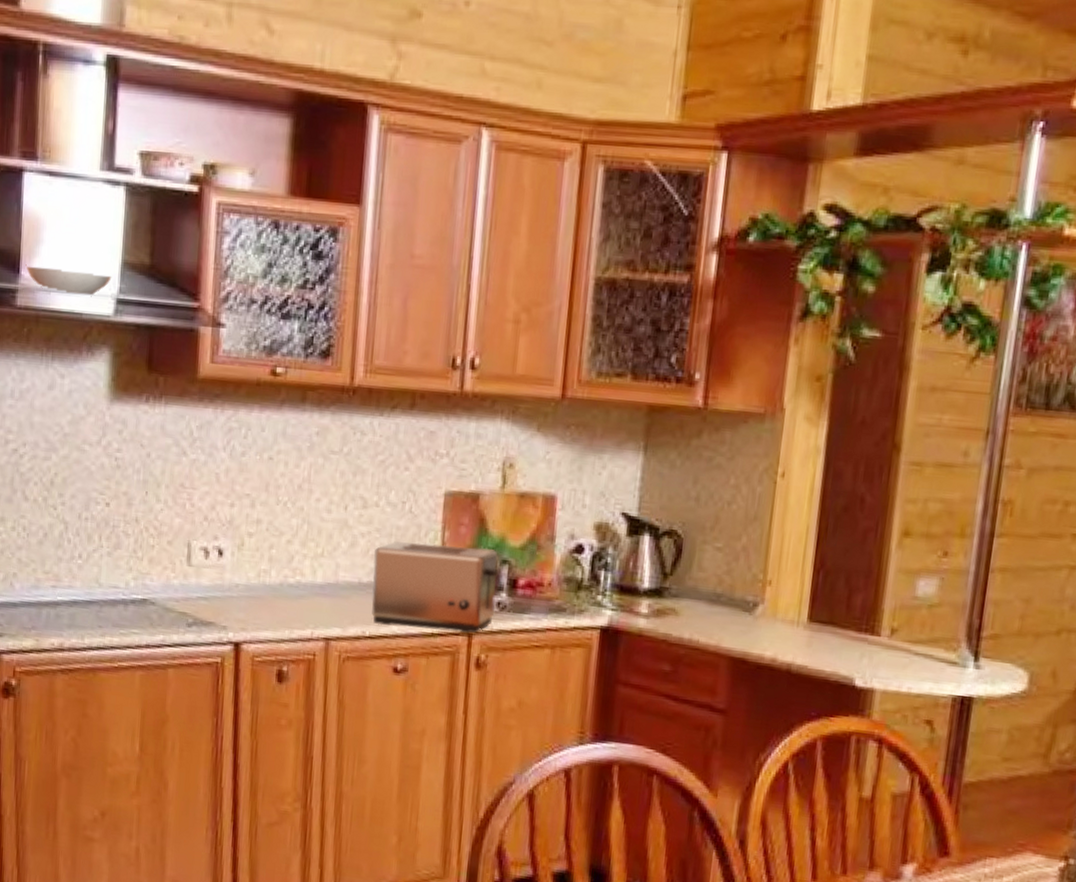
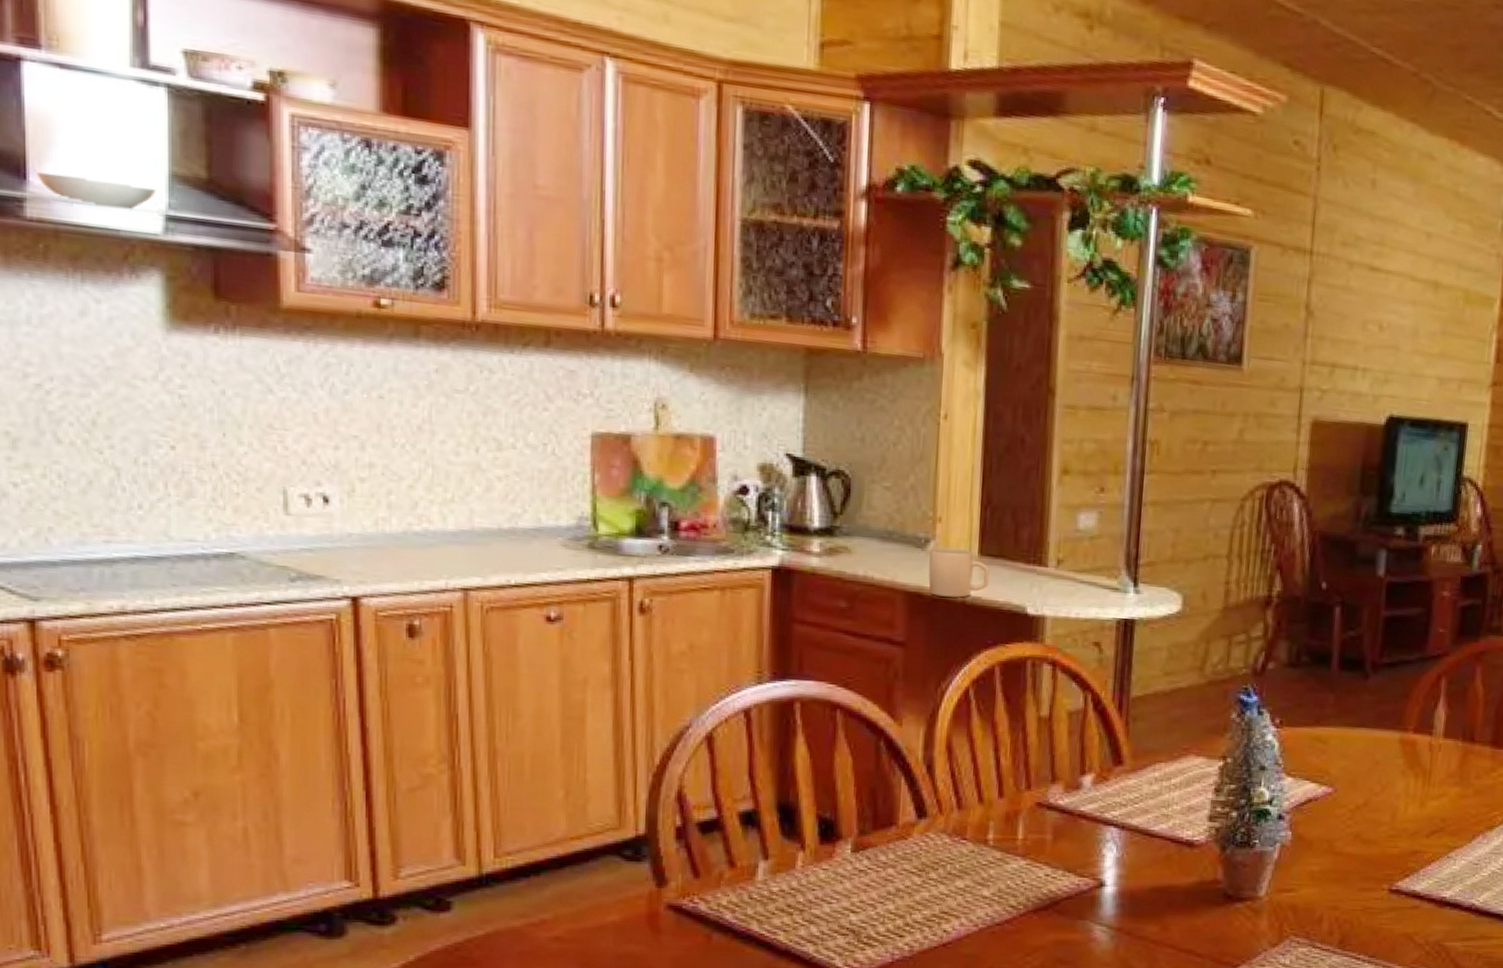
toaster: present [371,541,498,635] -> none [513,484,657,579]
mug: none [754,612,818,666] -> present [928,547,990,598]

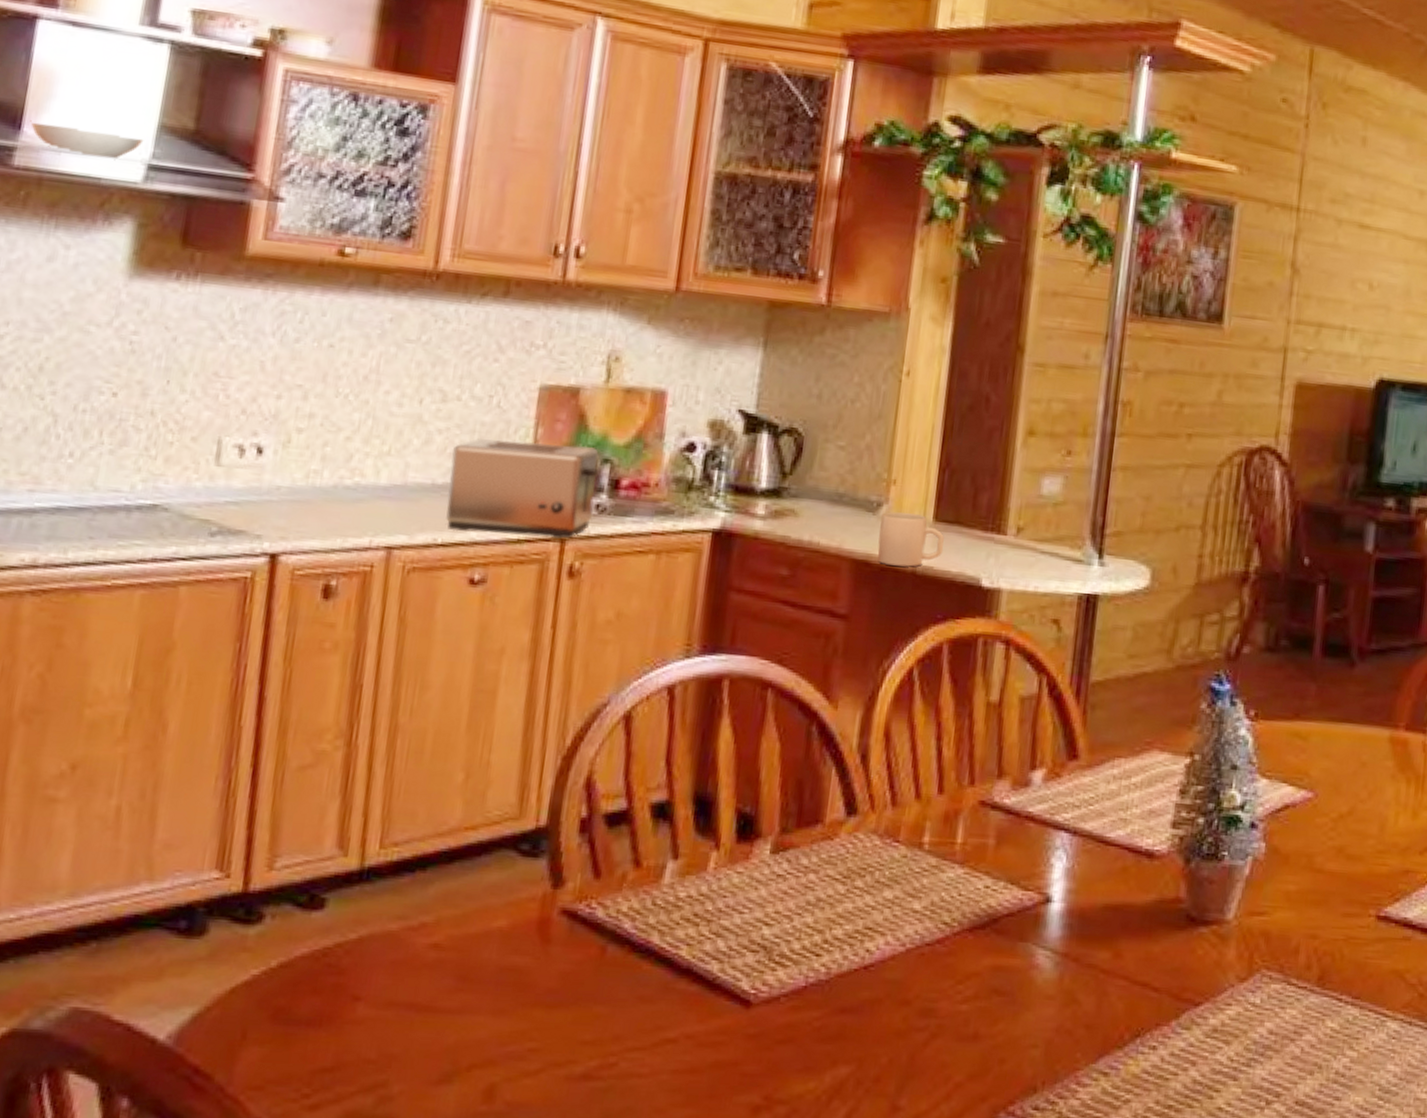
toaster: none [513,484,657,579] -> present [446,438,599,540]

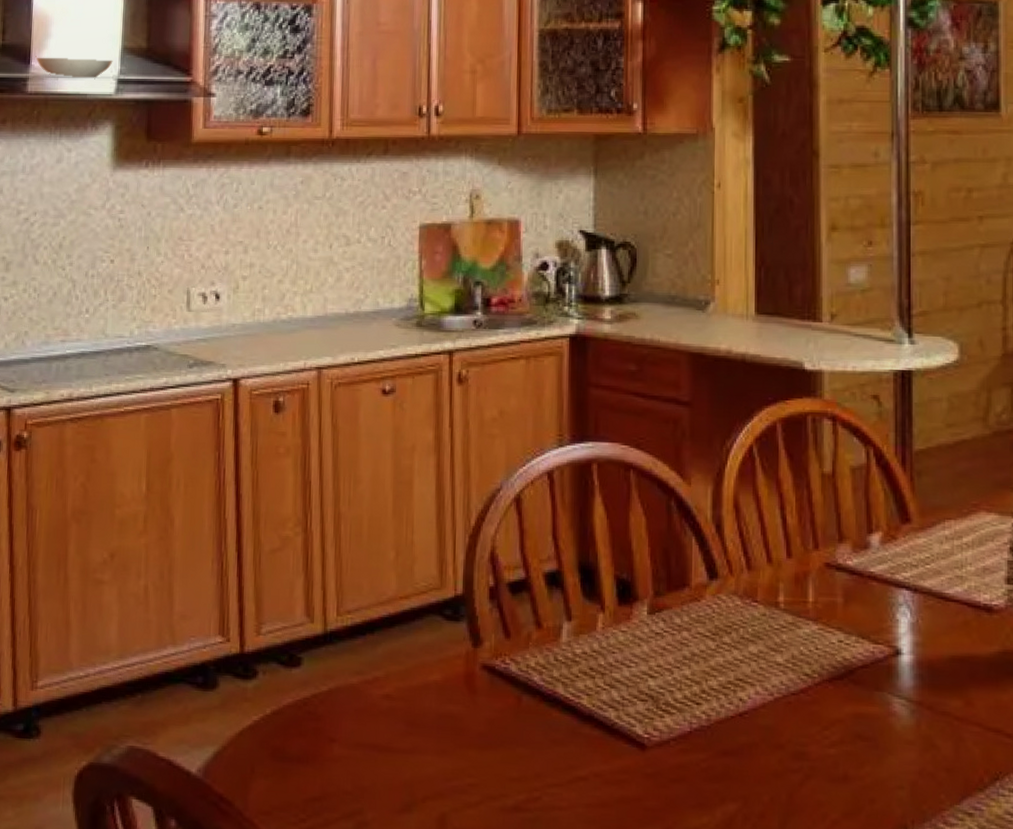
toaster: present [446,438,599,540] -> none [357,272,472,353]
mug: present [877,512,944,567] -> none [709,308,768,356]

